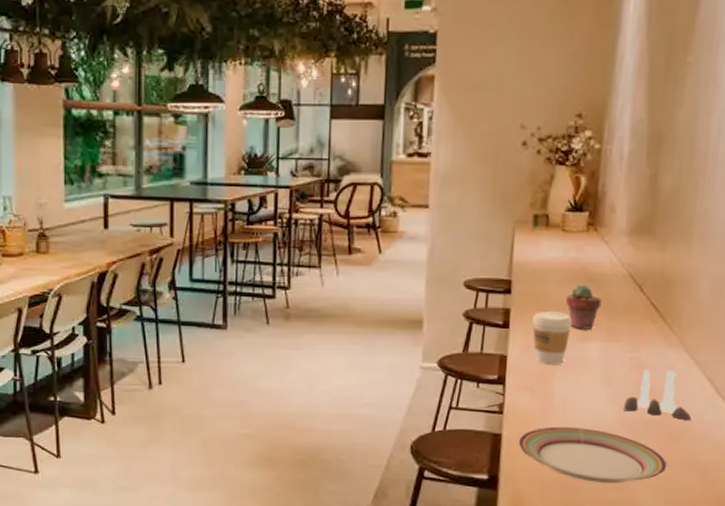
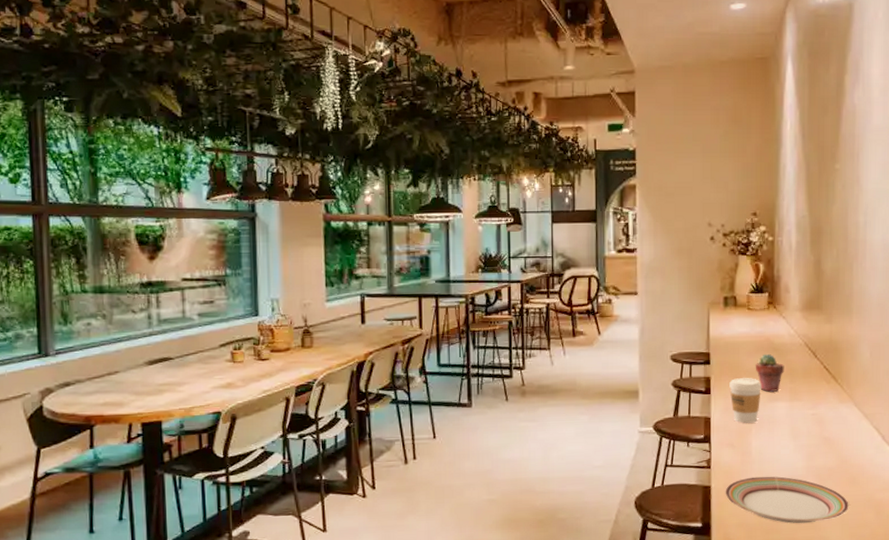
salt and pepper shaker set: present [623,369,692,420] -> none [809,423,865,465]

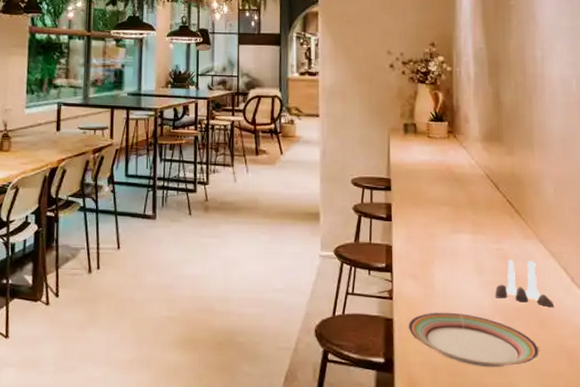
coffee cup: present [729,378,761,423] -> none [411,207,443,254]
potted succulent: present [755,353,784,392] -> none [436,183,466,223]
salt and pepper shaker set: none [809,423,865,465] -> present [494,259,555,307]

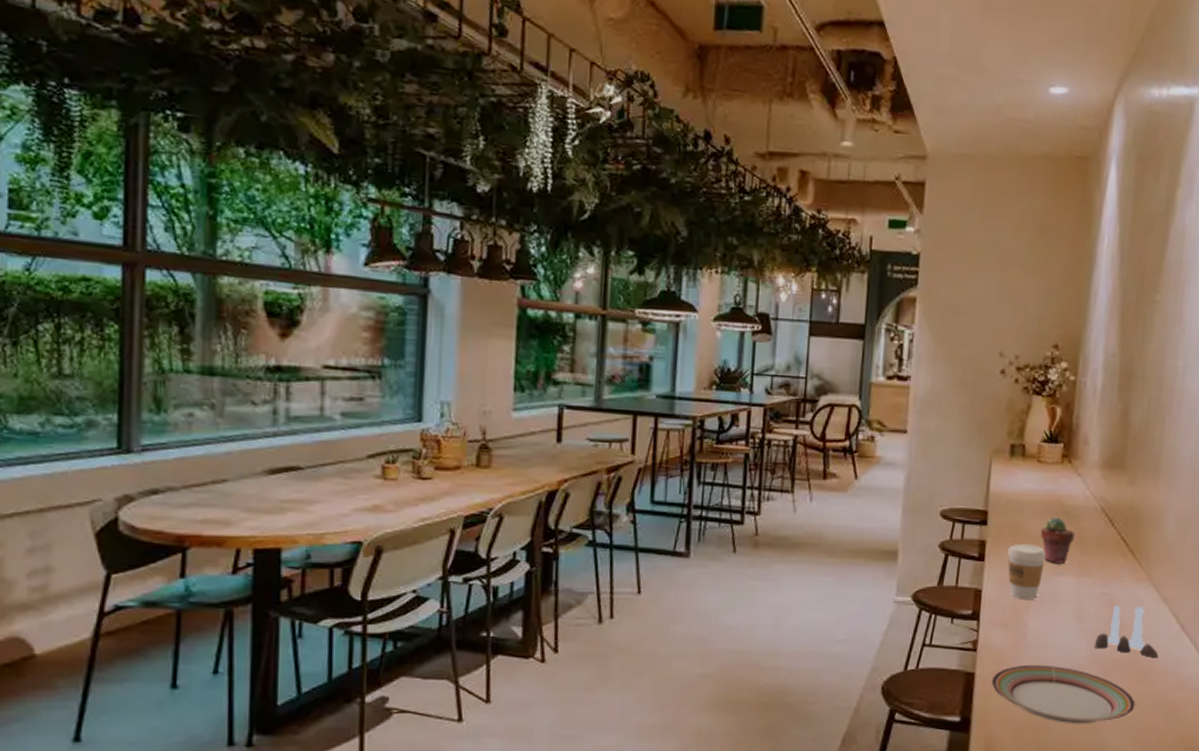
coffee cup: none [411,207,443,254] -> present [1008,544,1046,600]
potted succulent: none [436,183,466,223] -> present [1040,517,1075,564]

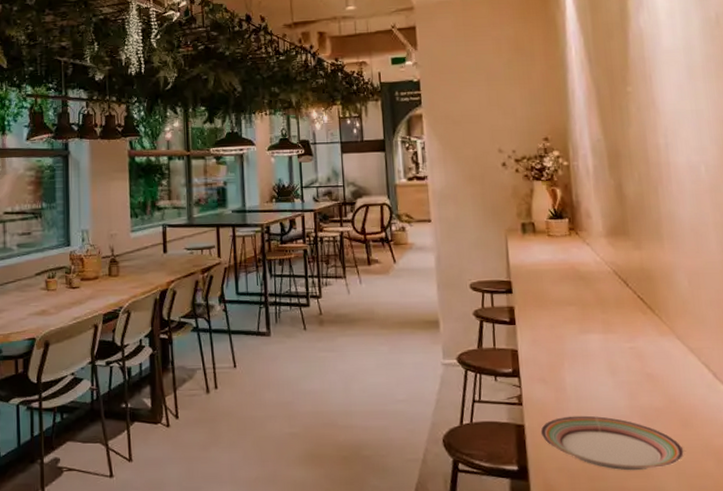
coffee cup: present [1008,544,1046,600] -> none [535,308,571,357]
potted succulent: present [1040,517,1075,564] -> none [561,282,594,323]
salt and pepper shaker set: present [1094,605,1159,657] -> none [631,358,697,405]

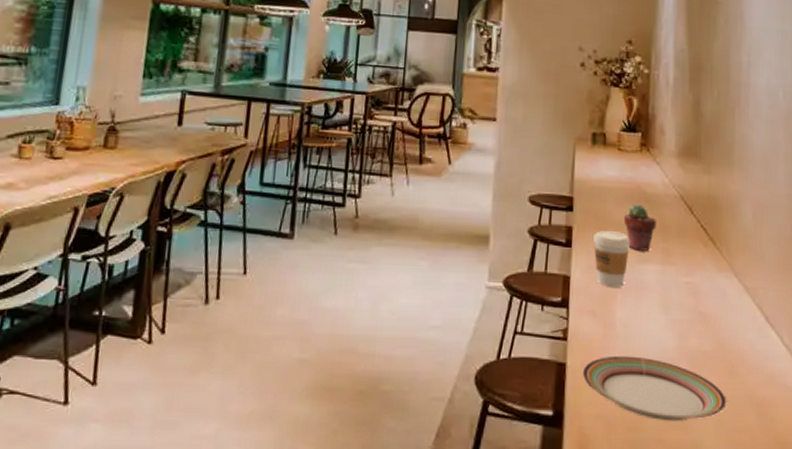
coffee cup: none [535,308,571,357] -> present [593,231,630,288]
potted succulent: none [561,282,594,323] -> present [623,204,657,251]

